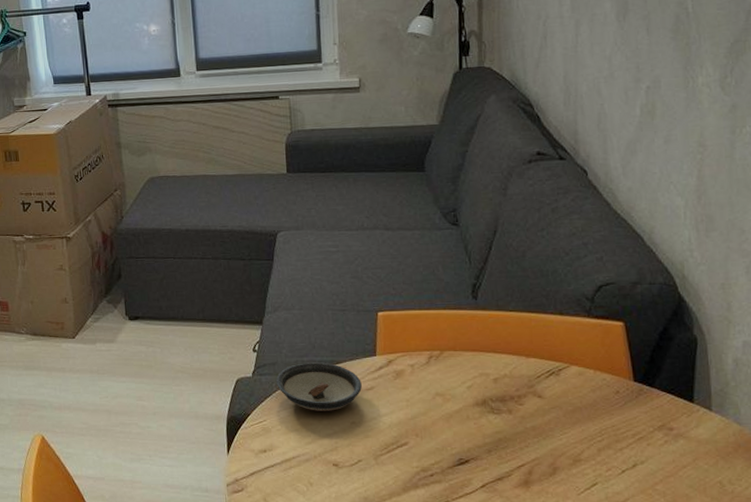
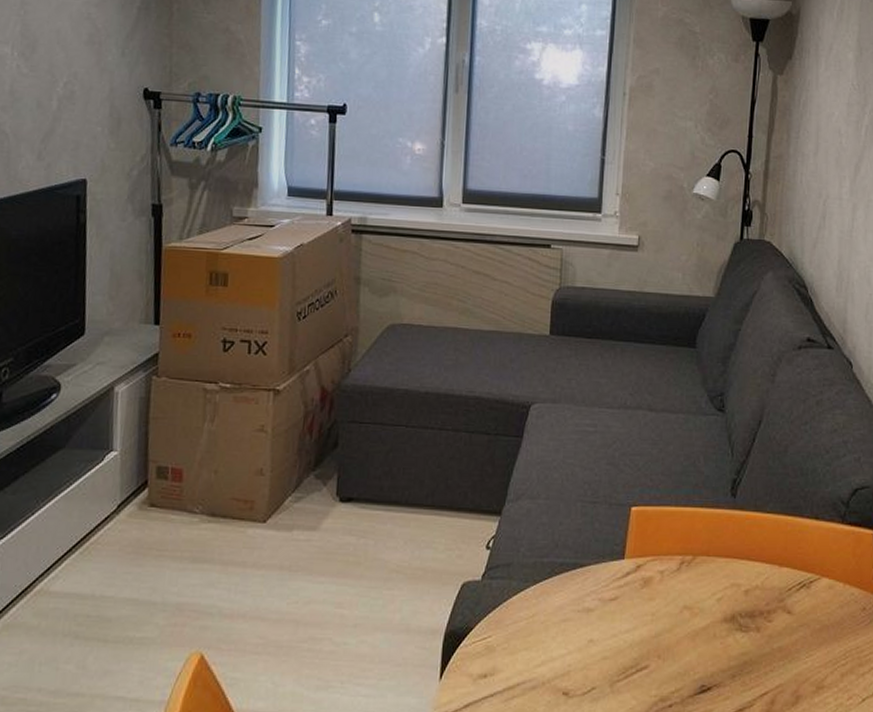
saucer: present [275,362,362,411] -> none [508,565,605,626]

